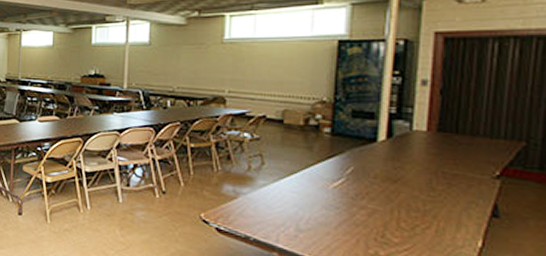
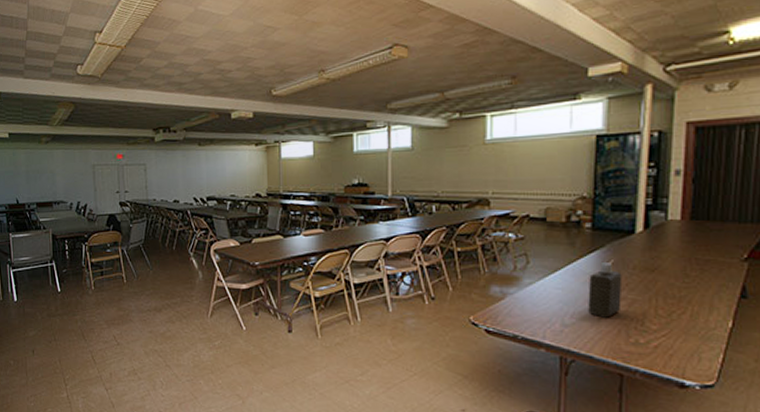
bottle: none [325,169,362,226] -> present [588,262,623,318]

